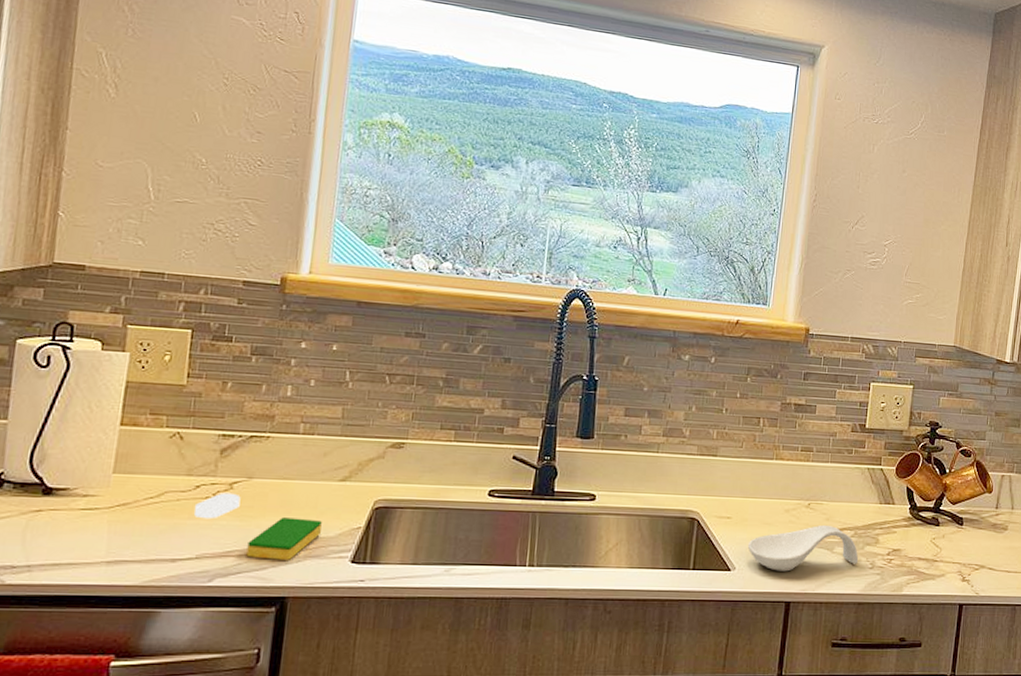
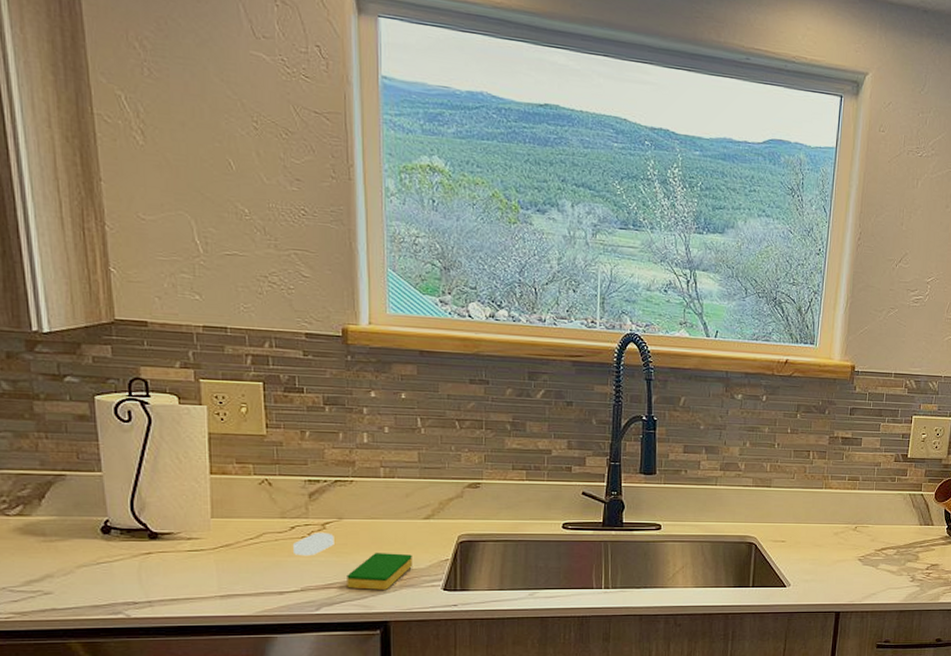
spoon rest: present [747,524,859,572] -> none [801,545,901,586]

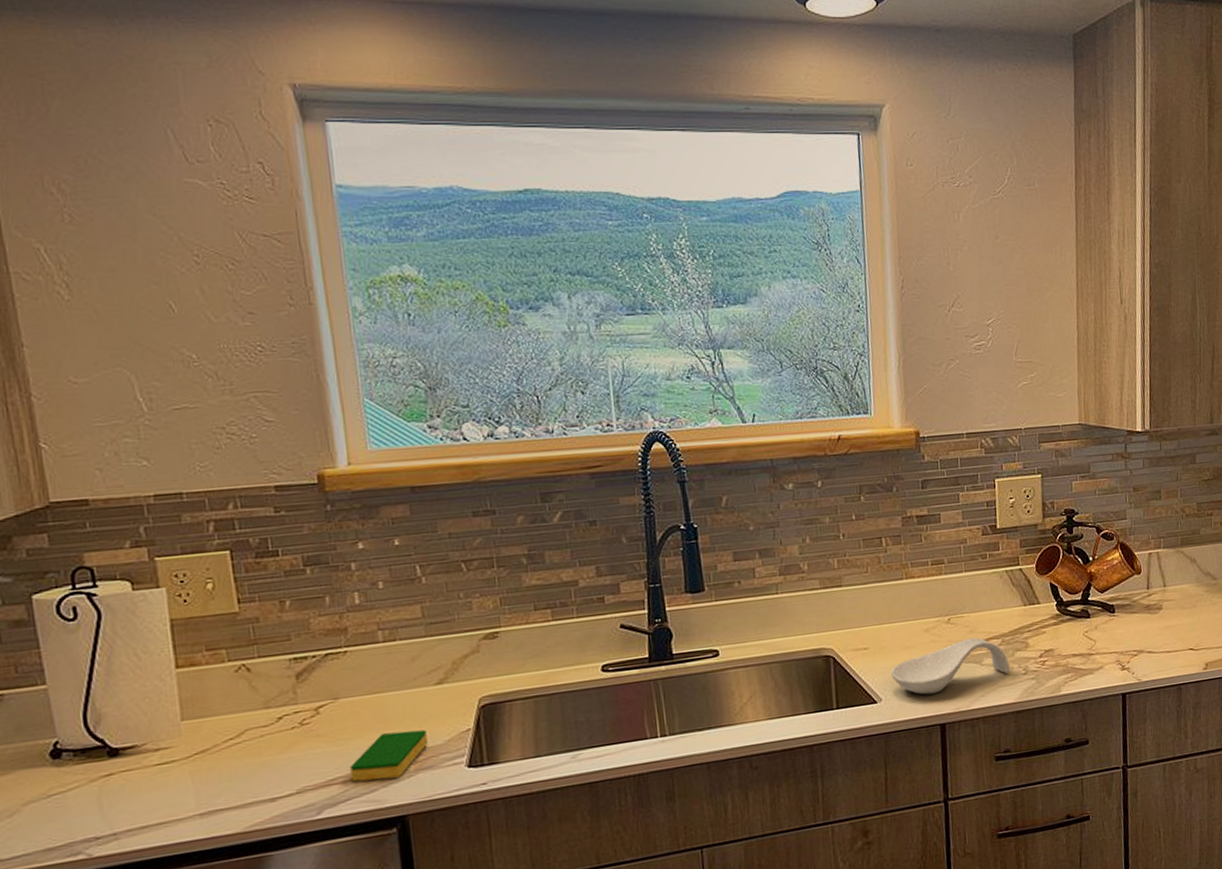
soap bar: present [292,532,334,556] -> none [281,718,332,751]
spoon rest: none [801,545,901,586] -> present [890,637,1011,695]

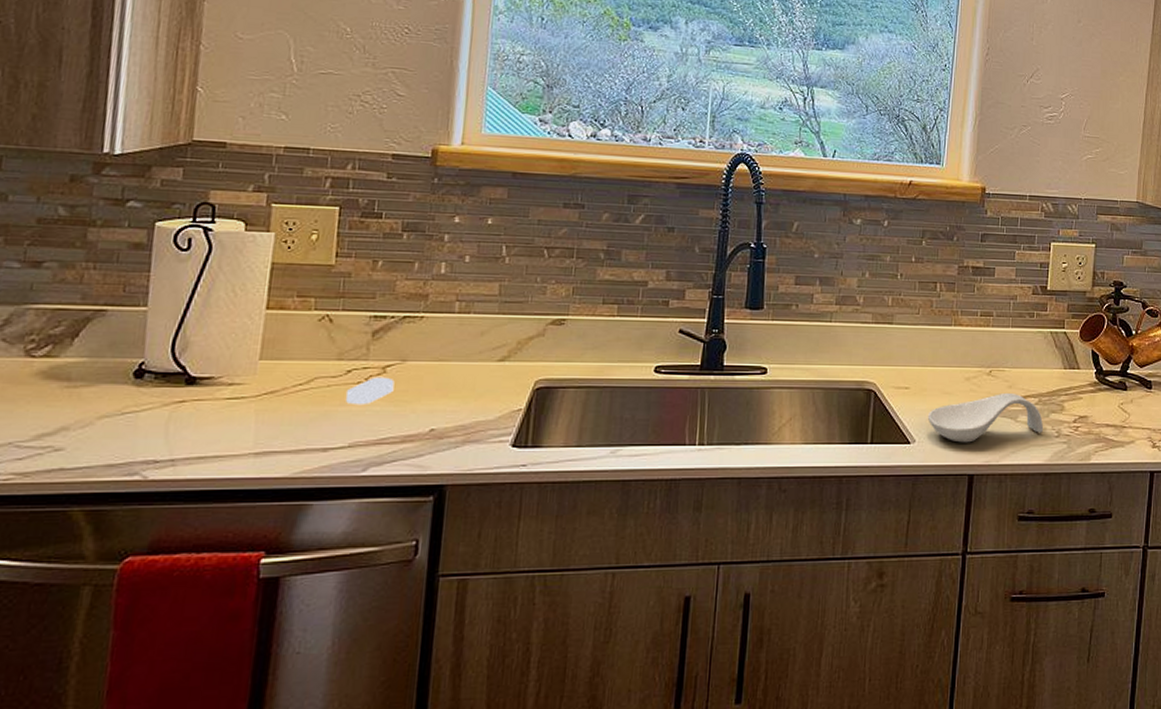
soap bar: none [281,718,332,751] -> present [345,377,395,406]
dish sponge: present [350,730,428,782] -> none [401,401,480,446]

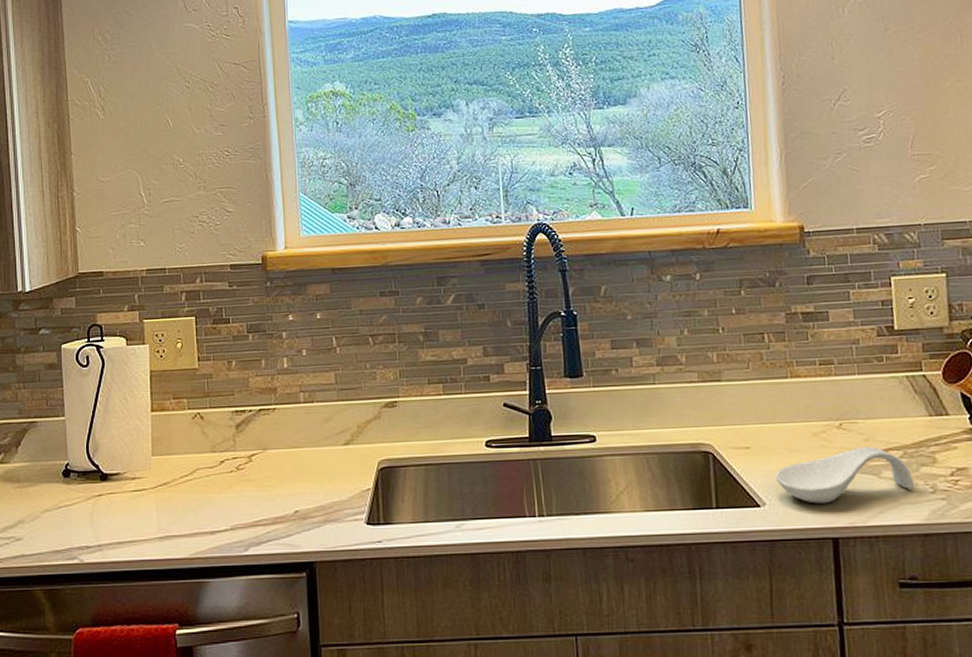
soap bar: present [345,377,395,406] -> none [222,465,260,492]

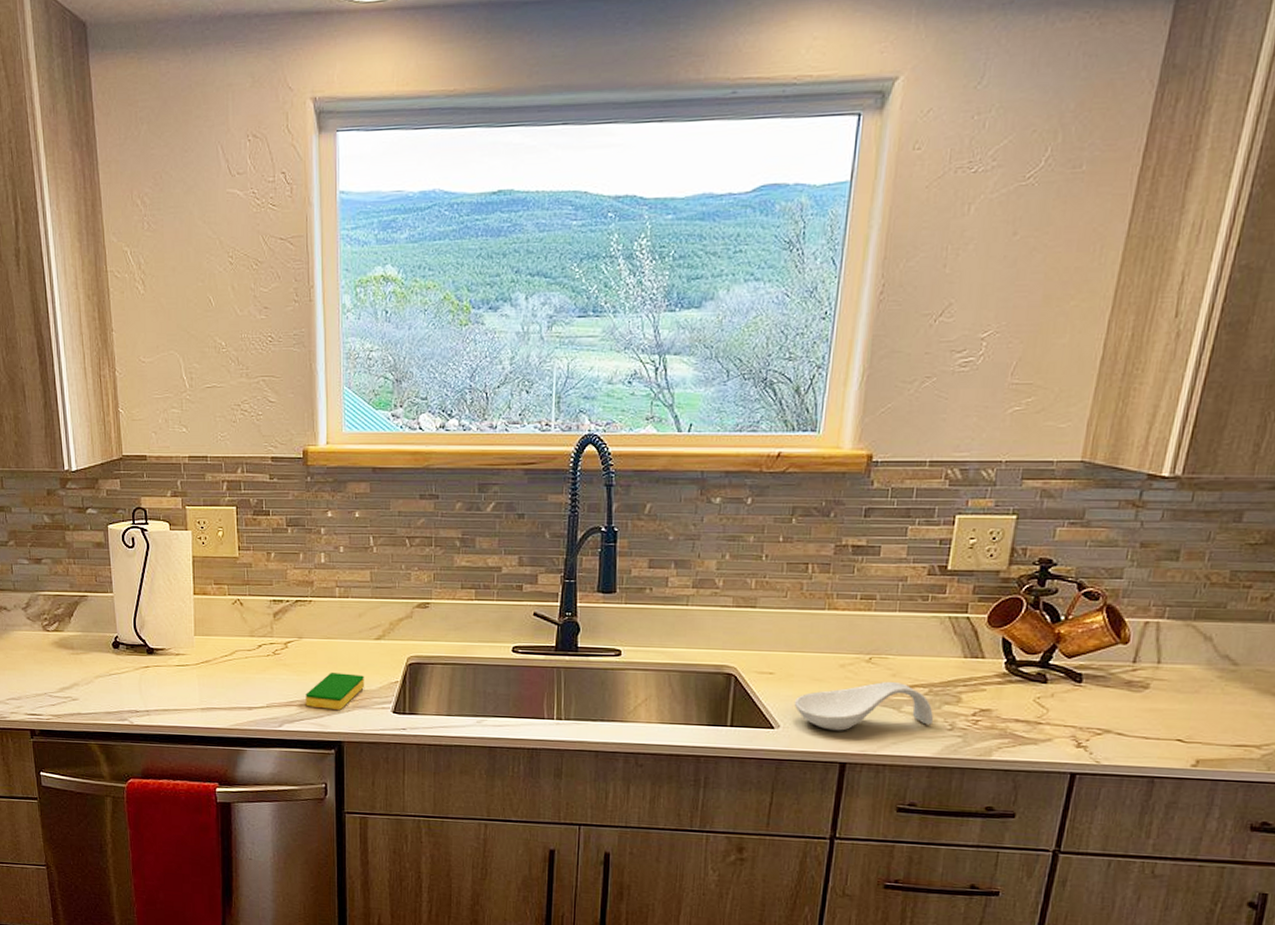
dish sponge: none [272,484,334,526] -> present [306,673,364,710]

